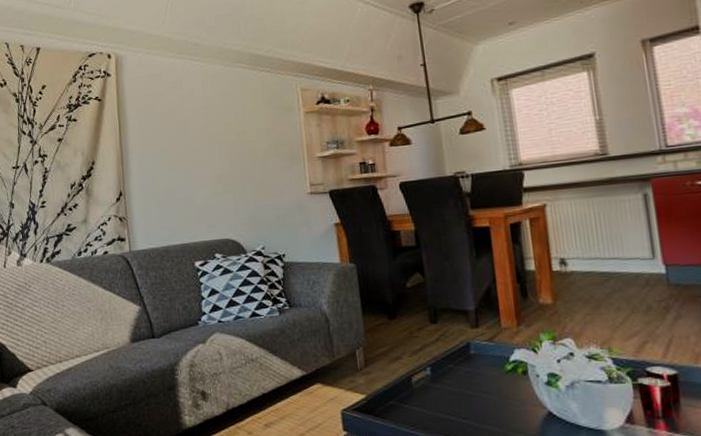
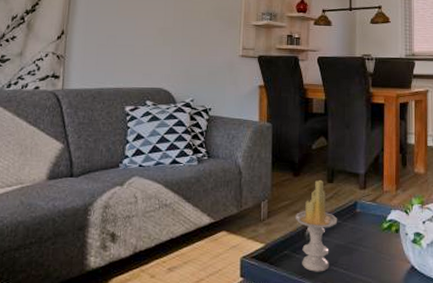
candle: none [396,320,449,423] -> present [294,179,338,272]

